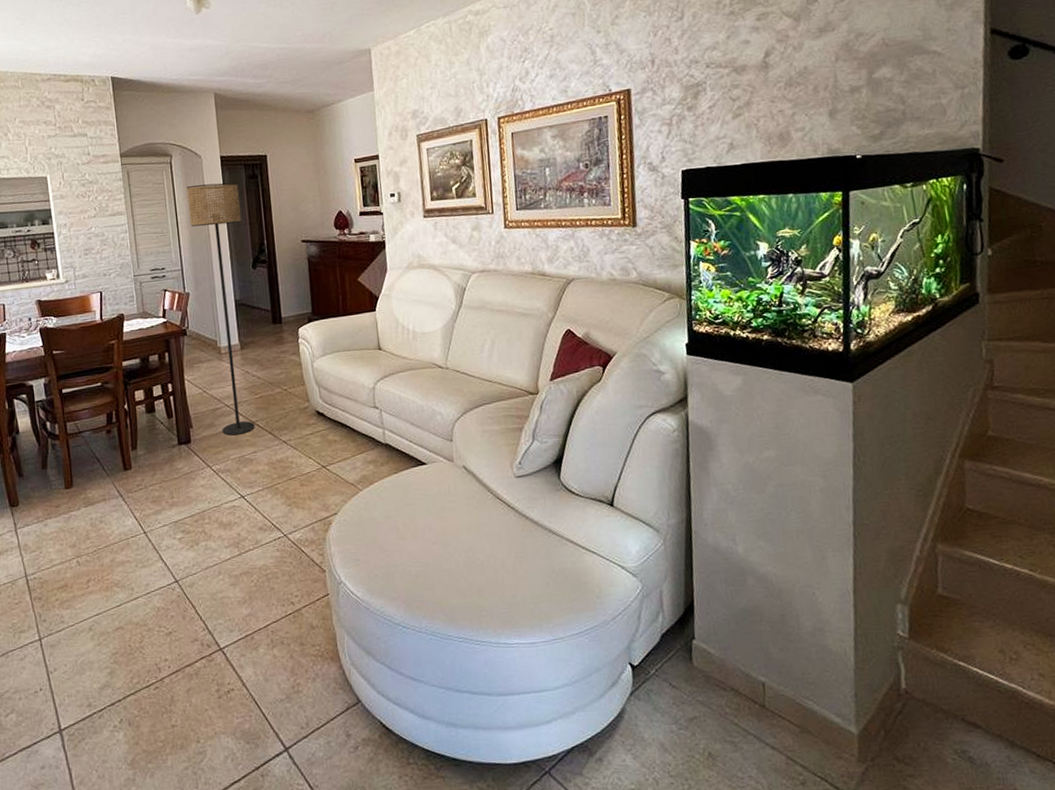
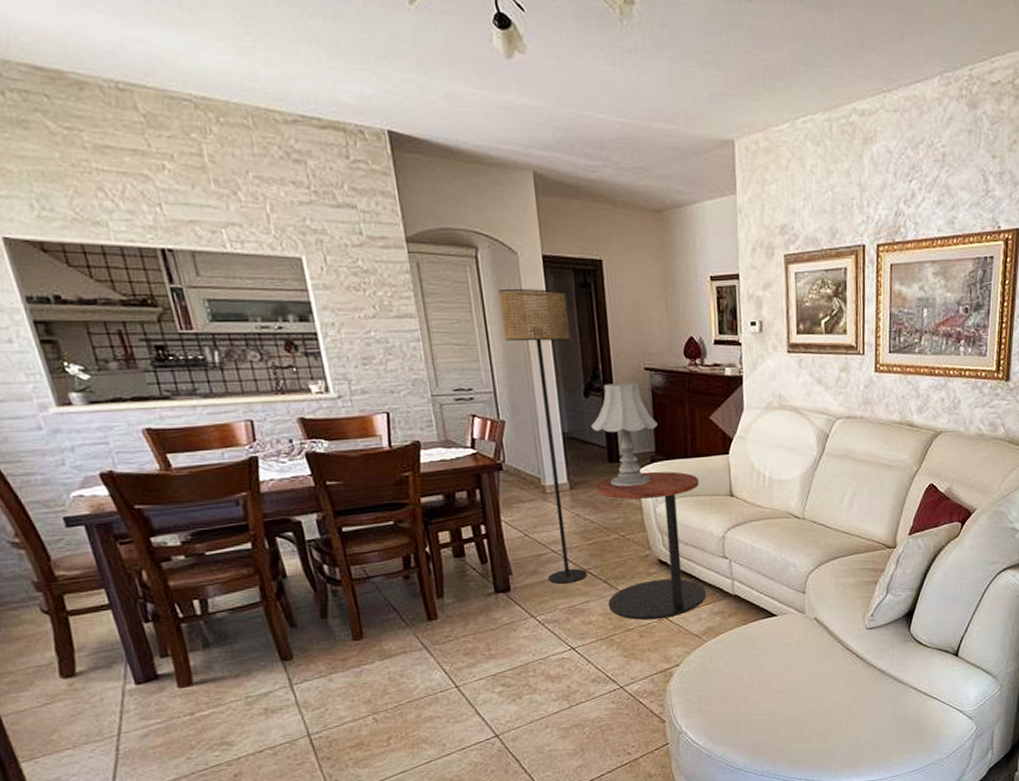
table lamp: none [258,253,313,345] -> present [591,383,658,487]
side table: none [262,329,360,469] -> present [595,471,706,620]

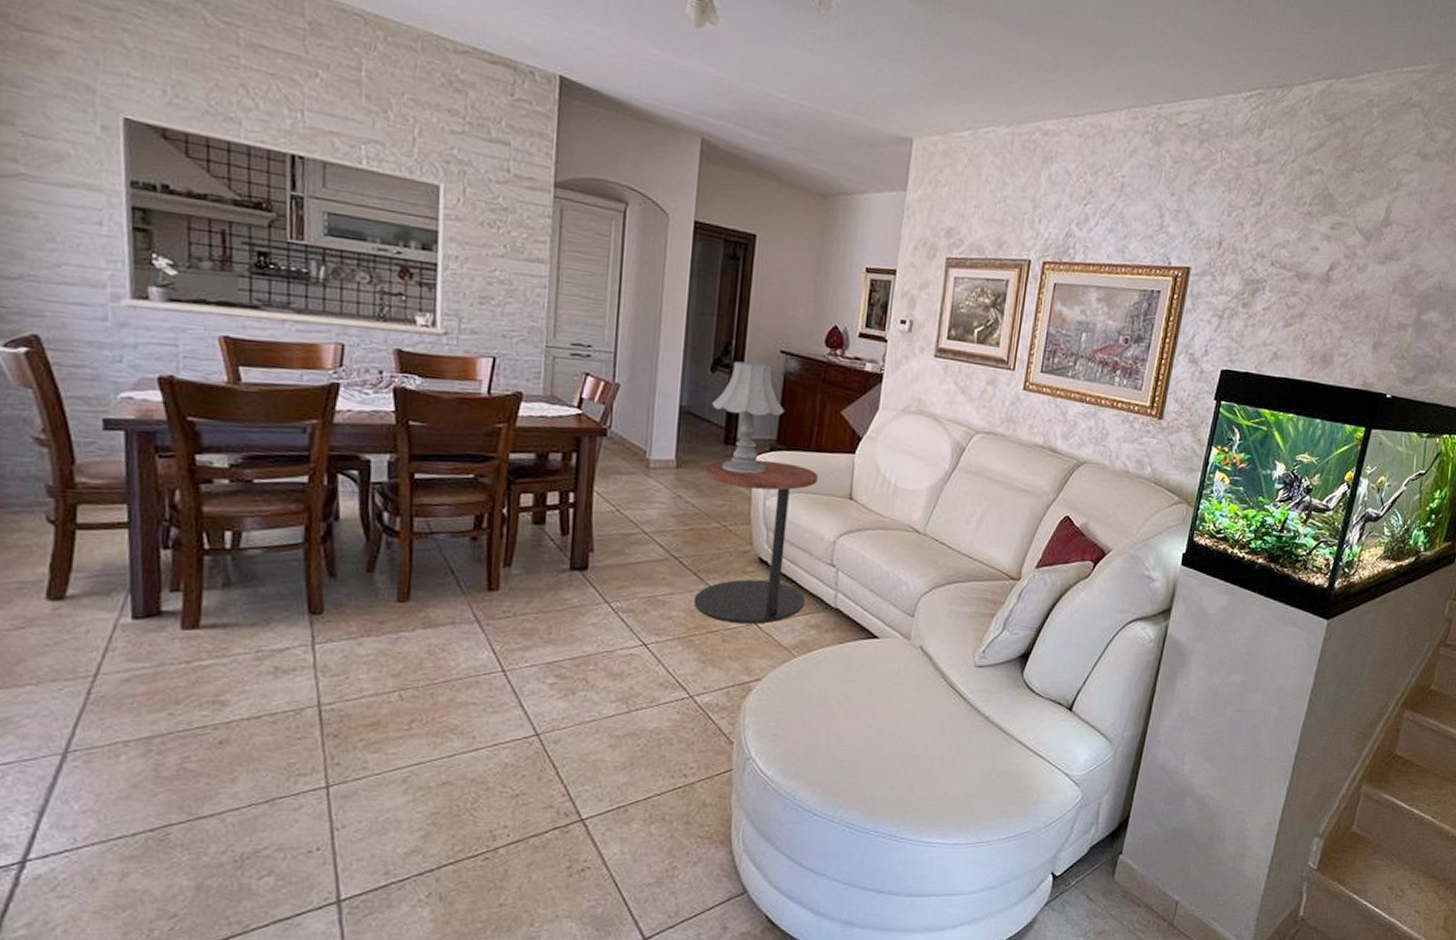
floor lamp: present [498,289,587,584] -> none [632,249,712,570]

